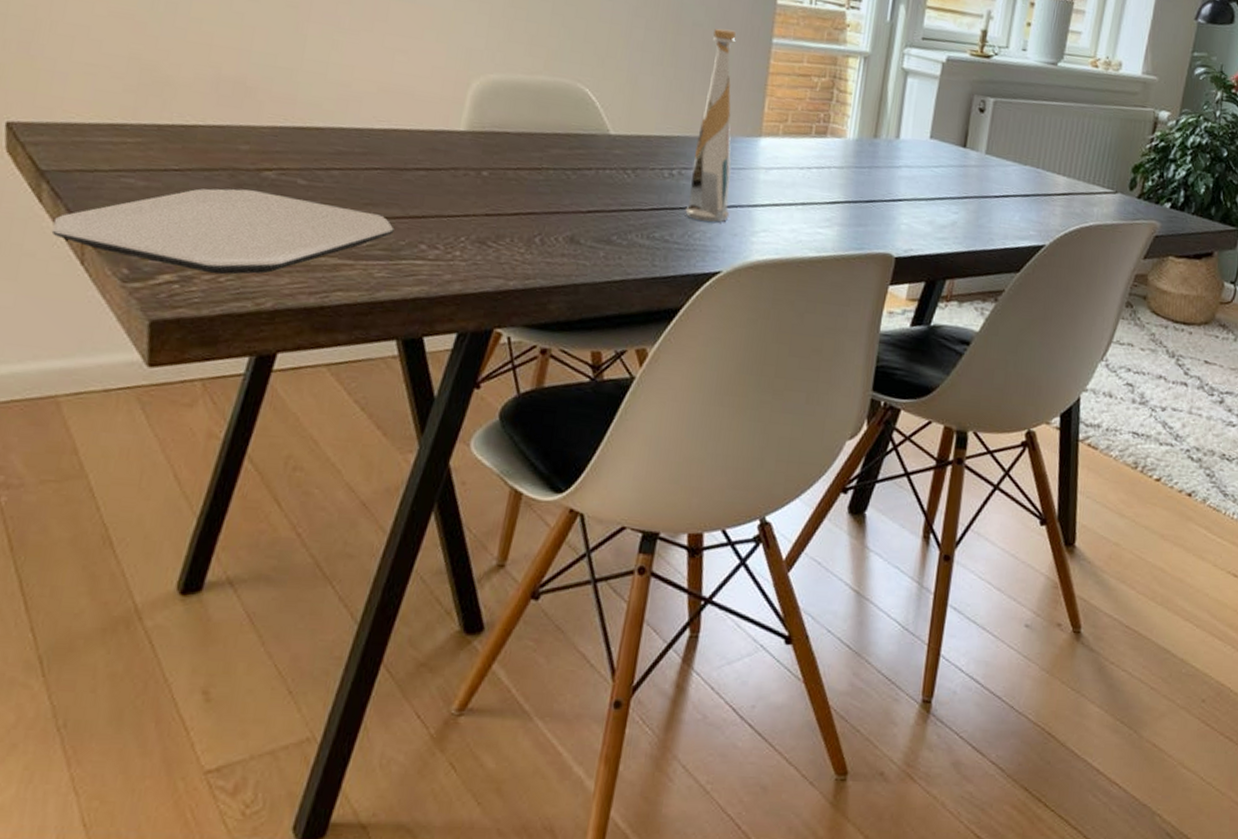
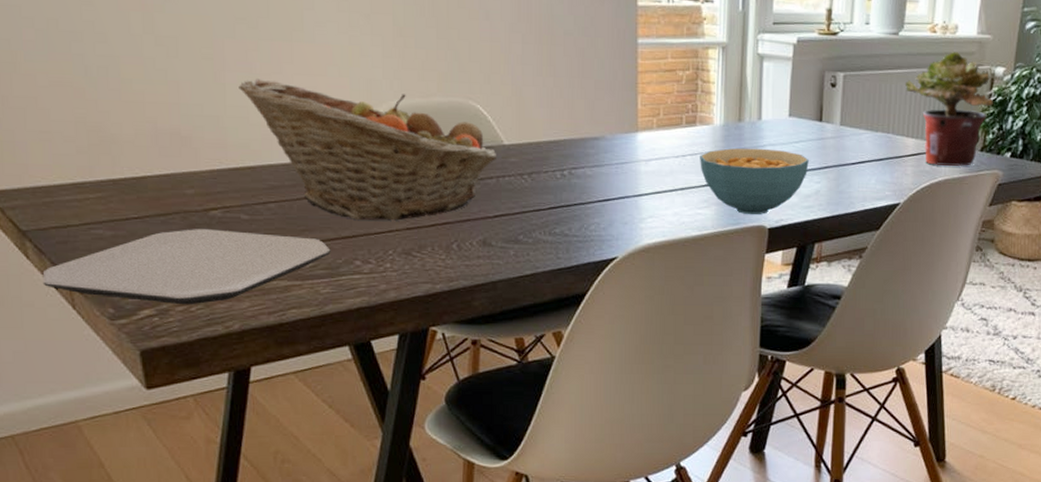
fruit basket: none [321,34,601,205] -> present [239,79,497,221]
bottle: present [685,28,736,222] -> none [579,35,619,215]
cereal bowl: none [826,165,948,242] -> present [700,148,809,215]
potted plant: none [1059,89,1155,213] -> present [904,52,993,167]

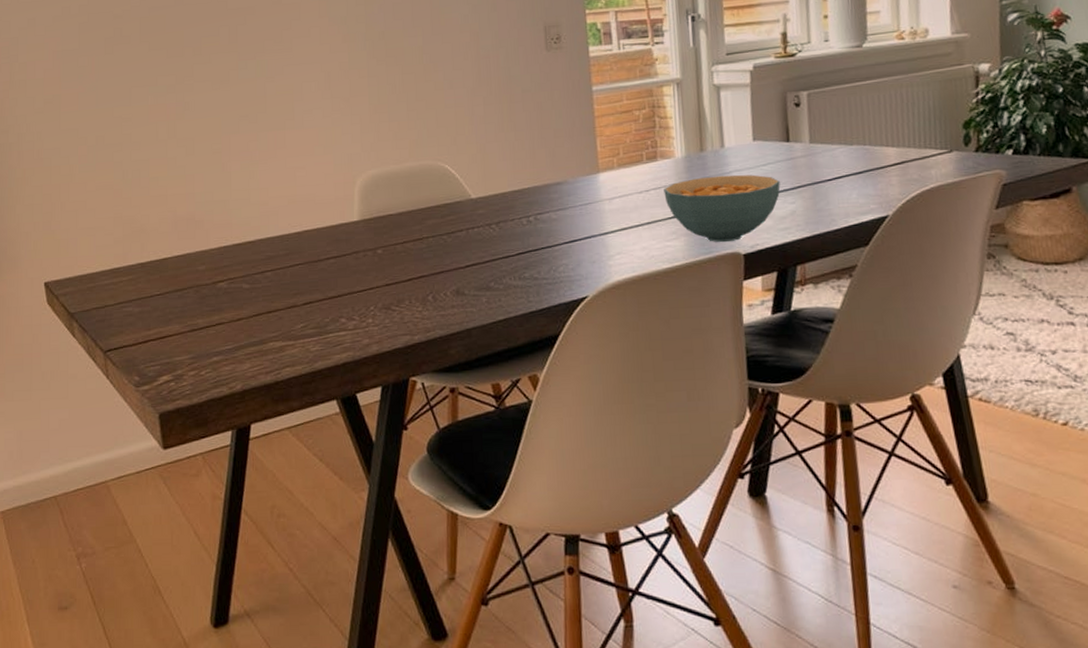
plate: present [42,229,331,305] -> none [84,299,319,370]
fruit basket: present [239,79,497,221] -> none [242,163,466,281]
potted plant: present [904,52,993,167] -> none [876,55,982,172]

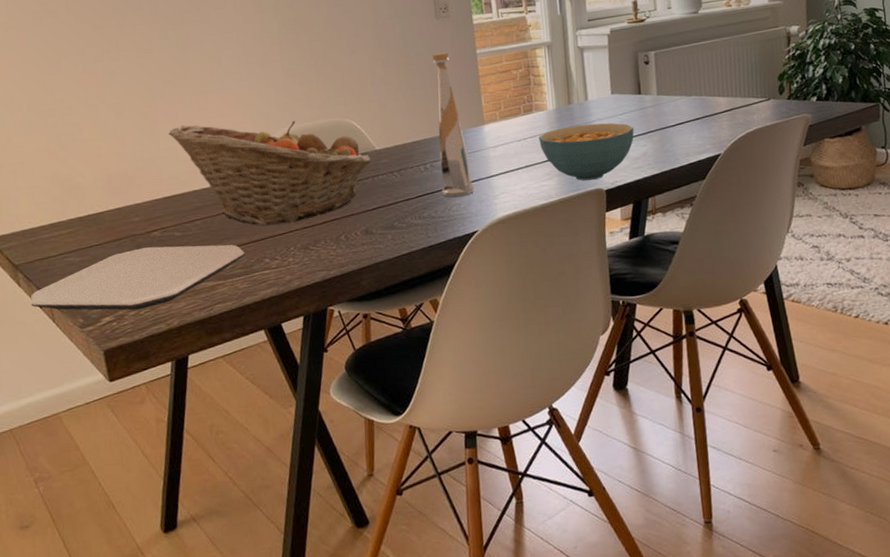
plate: none [84,299,319,370] -> present [30,244,245,310]
fruit basket: none [242,163,466,281] -> present [168,121,371,226]
bottle: none [541,88,586,256] -> present [432,52,475,197]

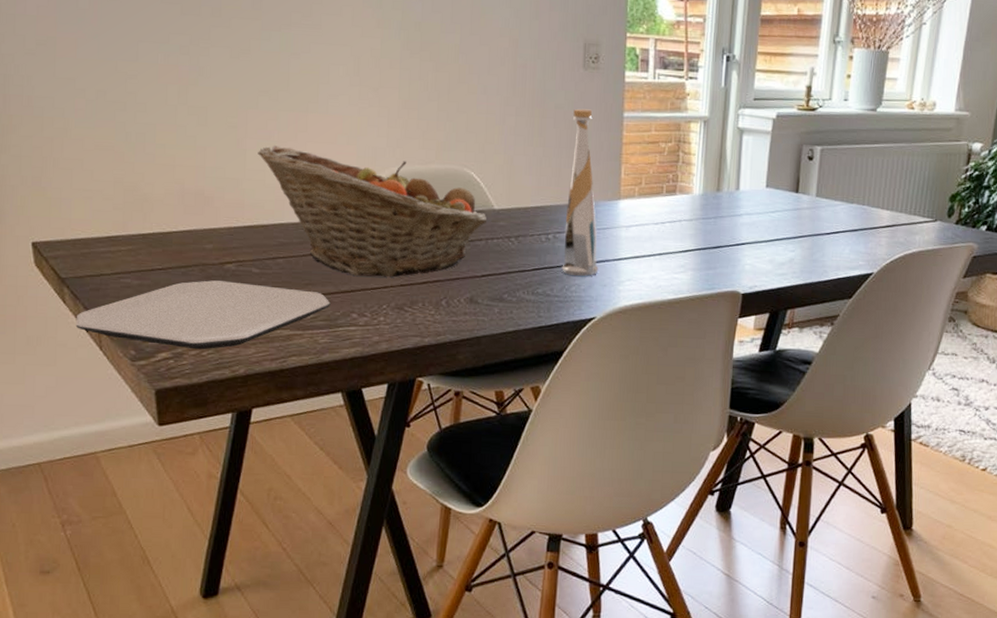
cereal bowl: present [539,123,634,181] -> none [678,216,784,281]

